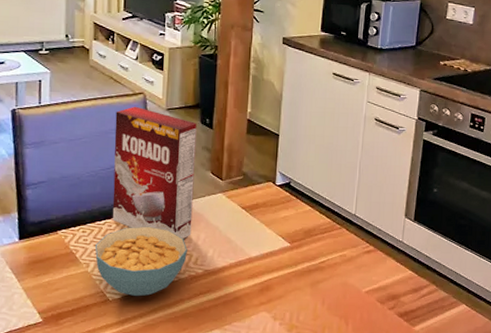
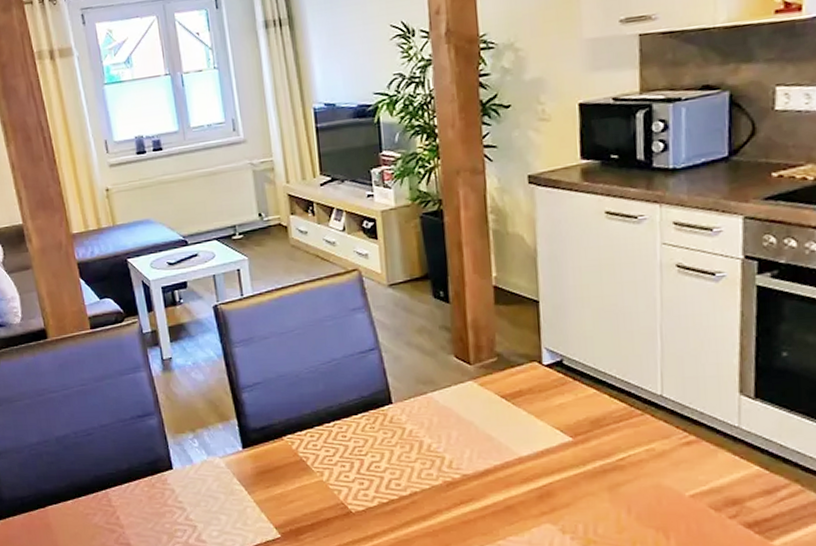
cereal bowl: present [94,226,187,297] -> none [326,425,438,508]
cereal box: present [112,106,197,238] -> none [328,286,440,438]

